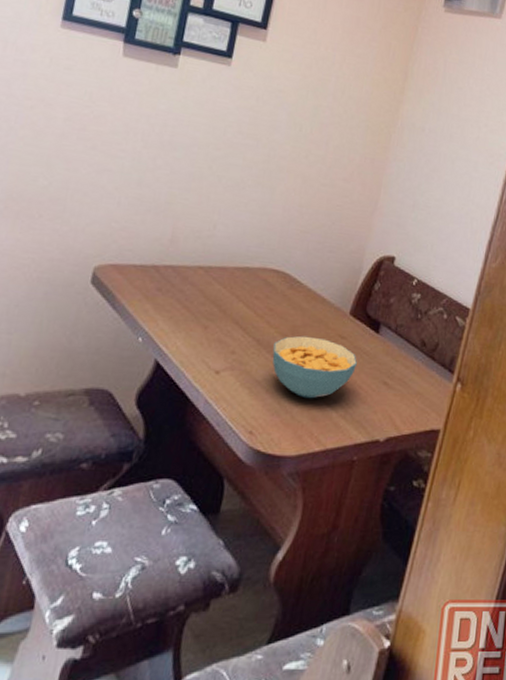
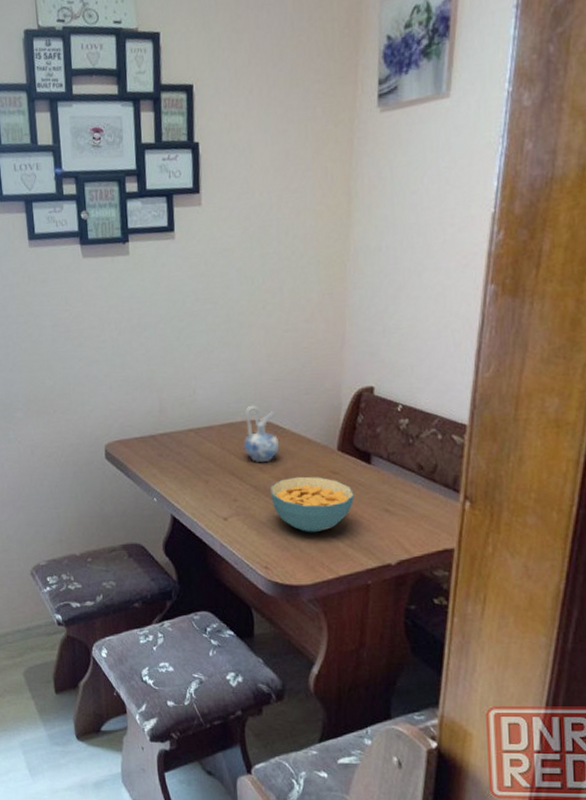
ceramic pitcher: none [254,252,297,316] -> present [243,405,280,463]

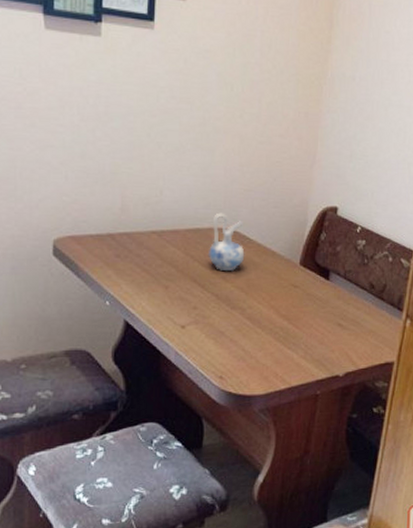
cereal bowl: present [270,476,354,533] -> none [232,288,311,344]

